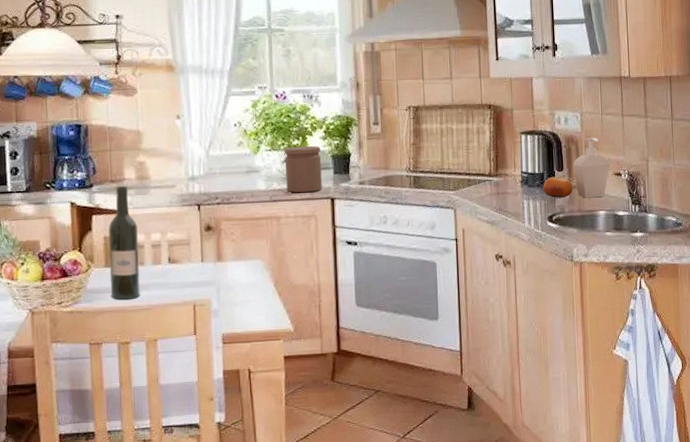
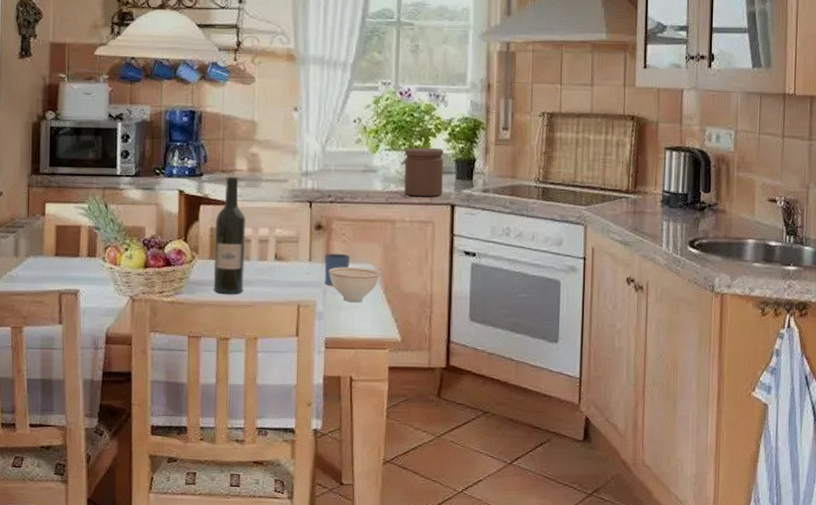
mug: none [216,252,241,285] -> present [324,253,351,287]
bowl: none [221,264,269,298] -> present [329,267,380,303]
fruit: present [543,176,574,198] -> none [685,198,721,223]
soap bottle: present [573,137,610,198] -> none [721,158,764,225]

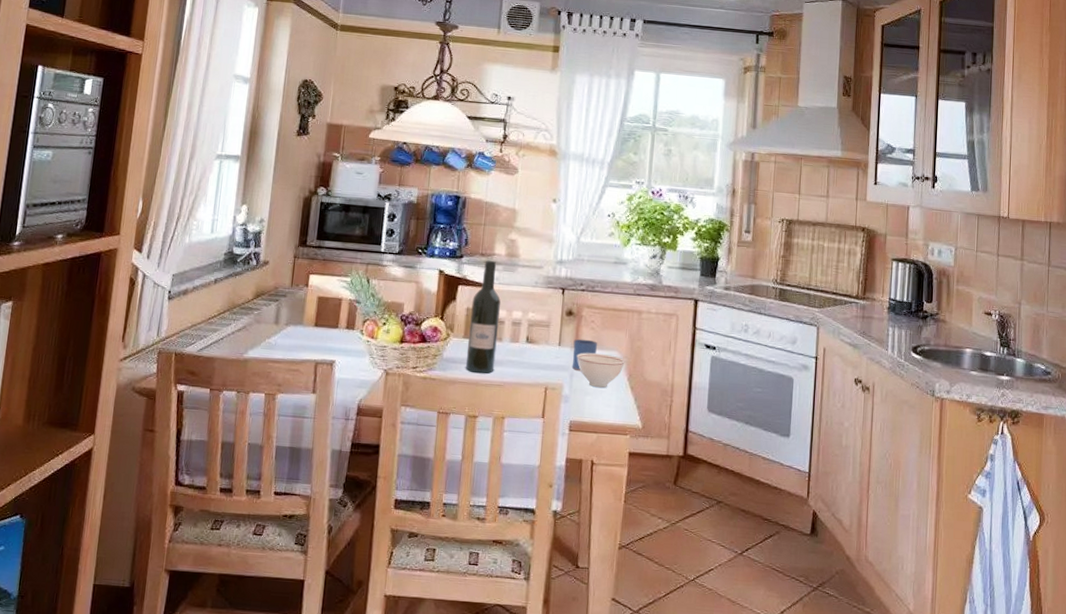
jar: present [404,147,444,197] -> none [652,244,690,292]

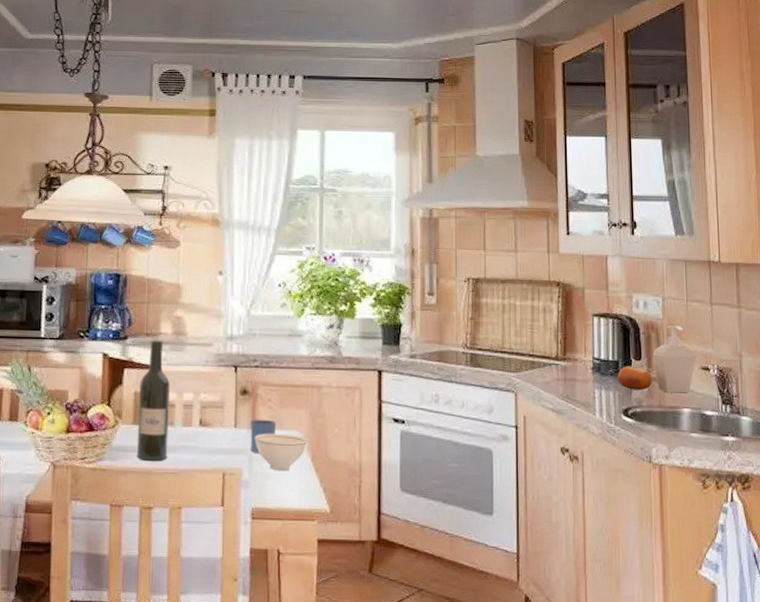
fruit: none [910,307,941,331] -> present [617,366,653,391]
soap bottle: none [942,273,981,335] -> present [652,325,696,393]

